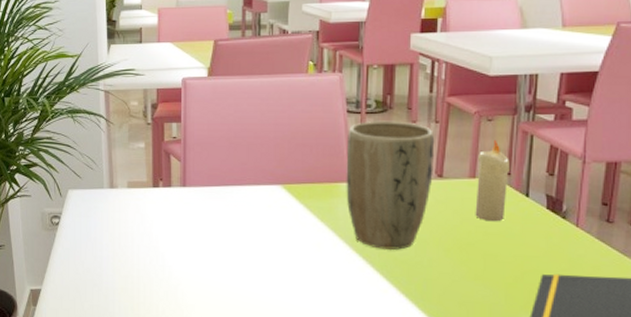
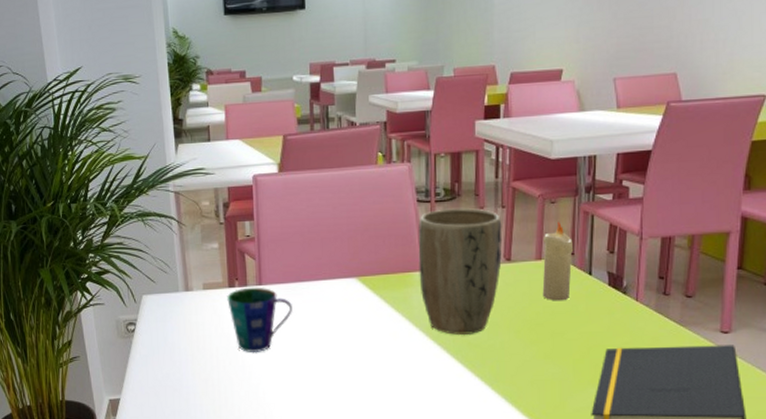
cup: none [151,188,215,254] -> present [227,287,292,353]

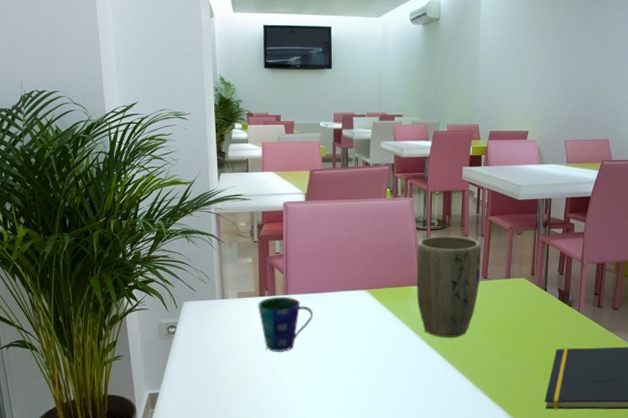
candle: present [542,221,573,301] -> none [510,248,533,311]

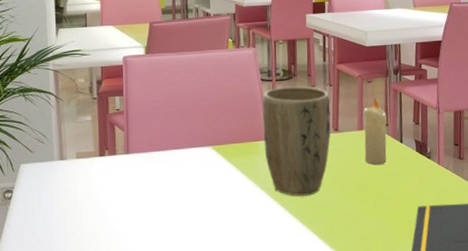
cup: present [258,296,313,353] -> none [98,155,156,217]
candle: none [510,248,533,311] -> present [363,97,387,166]

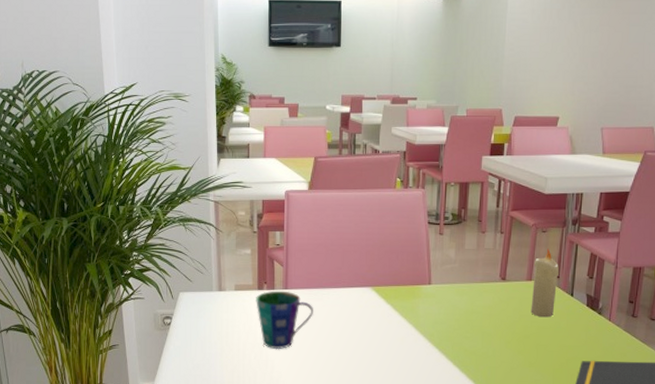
cup: none [98,155,156,217] -> present [256,290,313,350]
plant pot: present [262,86,331,196] -> none [426,231,500,342]

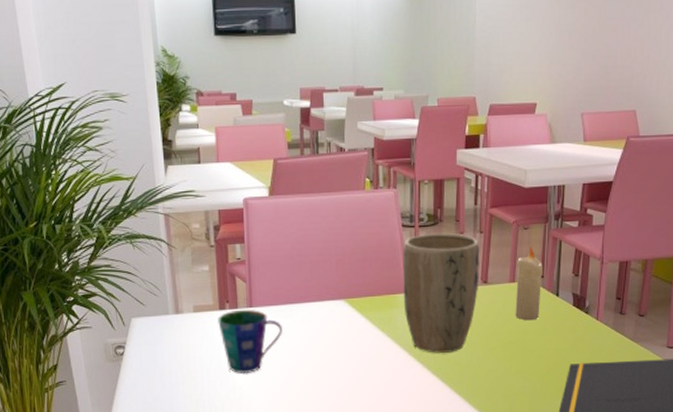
plant pot: none [426,231,500,342] -> present [402,233,480,353]

